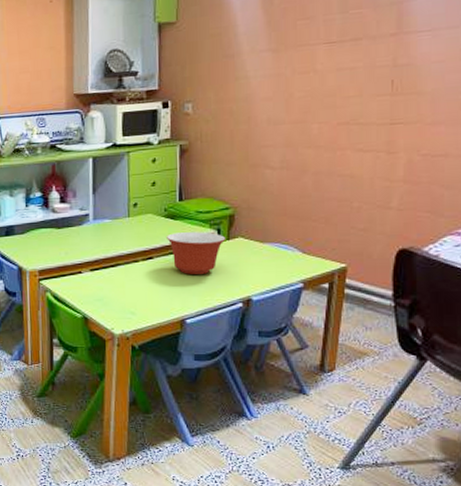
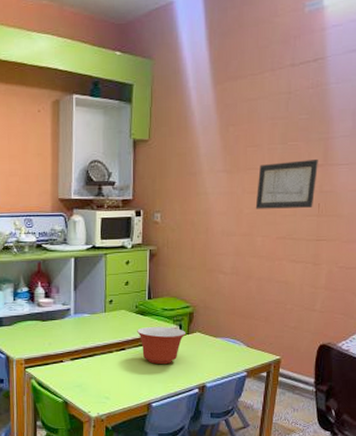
wall art: none [309,28,390,92] -> present [255,160,318,209]

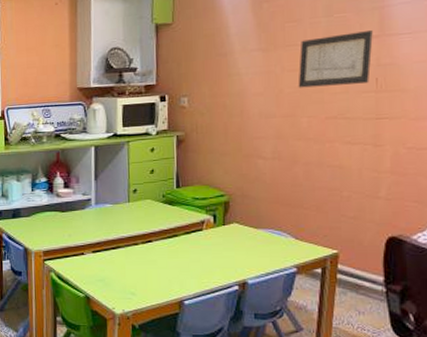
mixing bowl: present [137,327,187,365] -> none [165,217,222,259]

